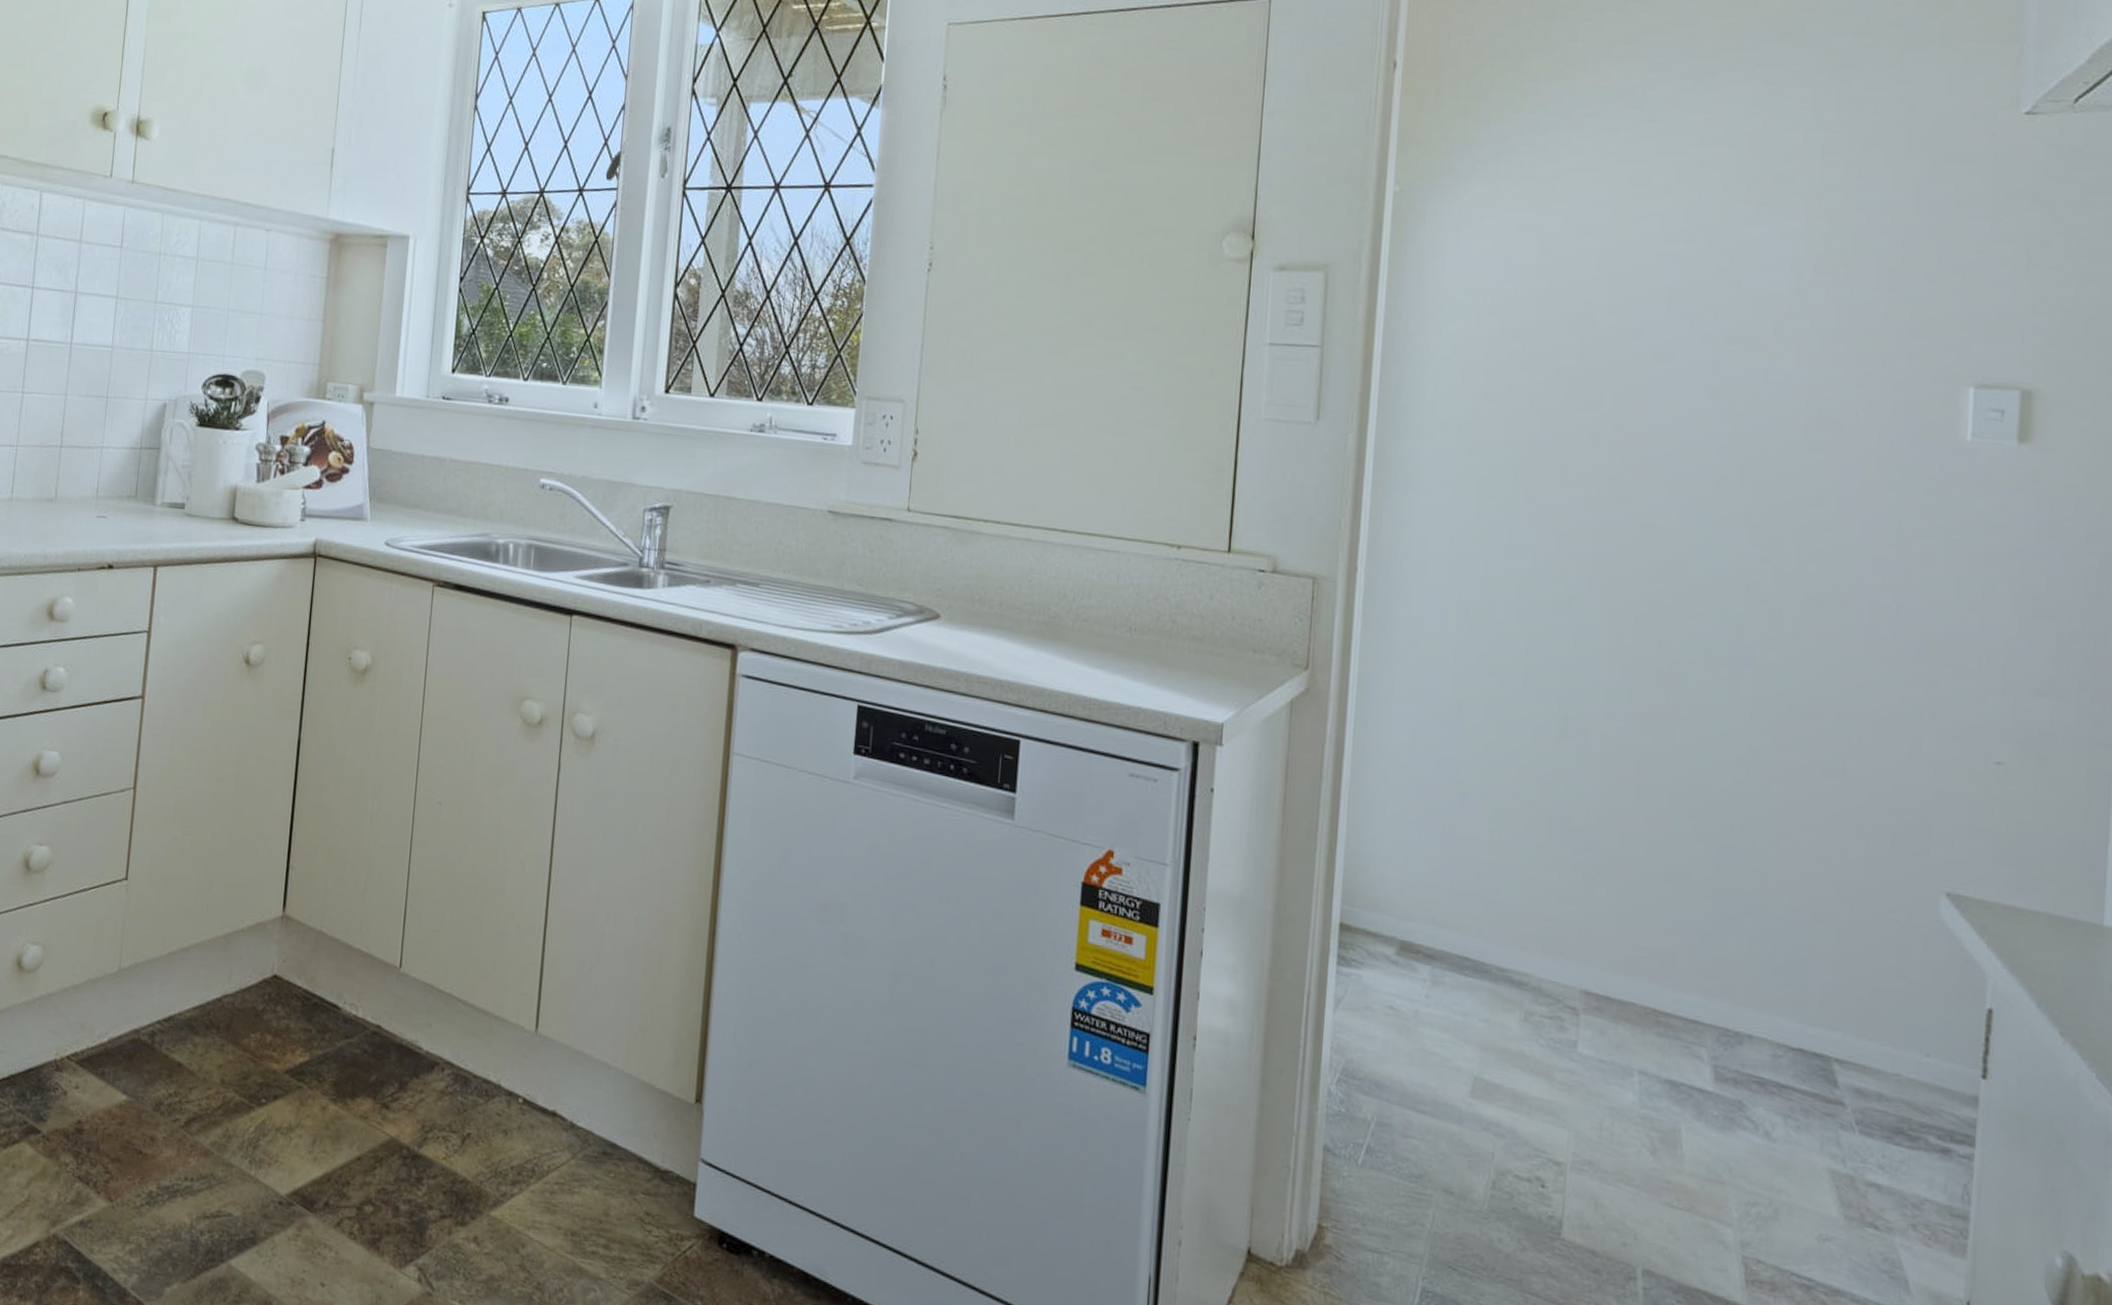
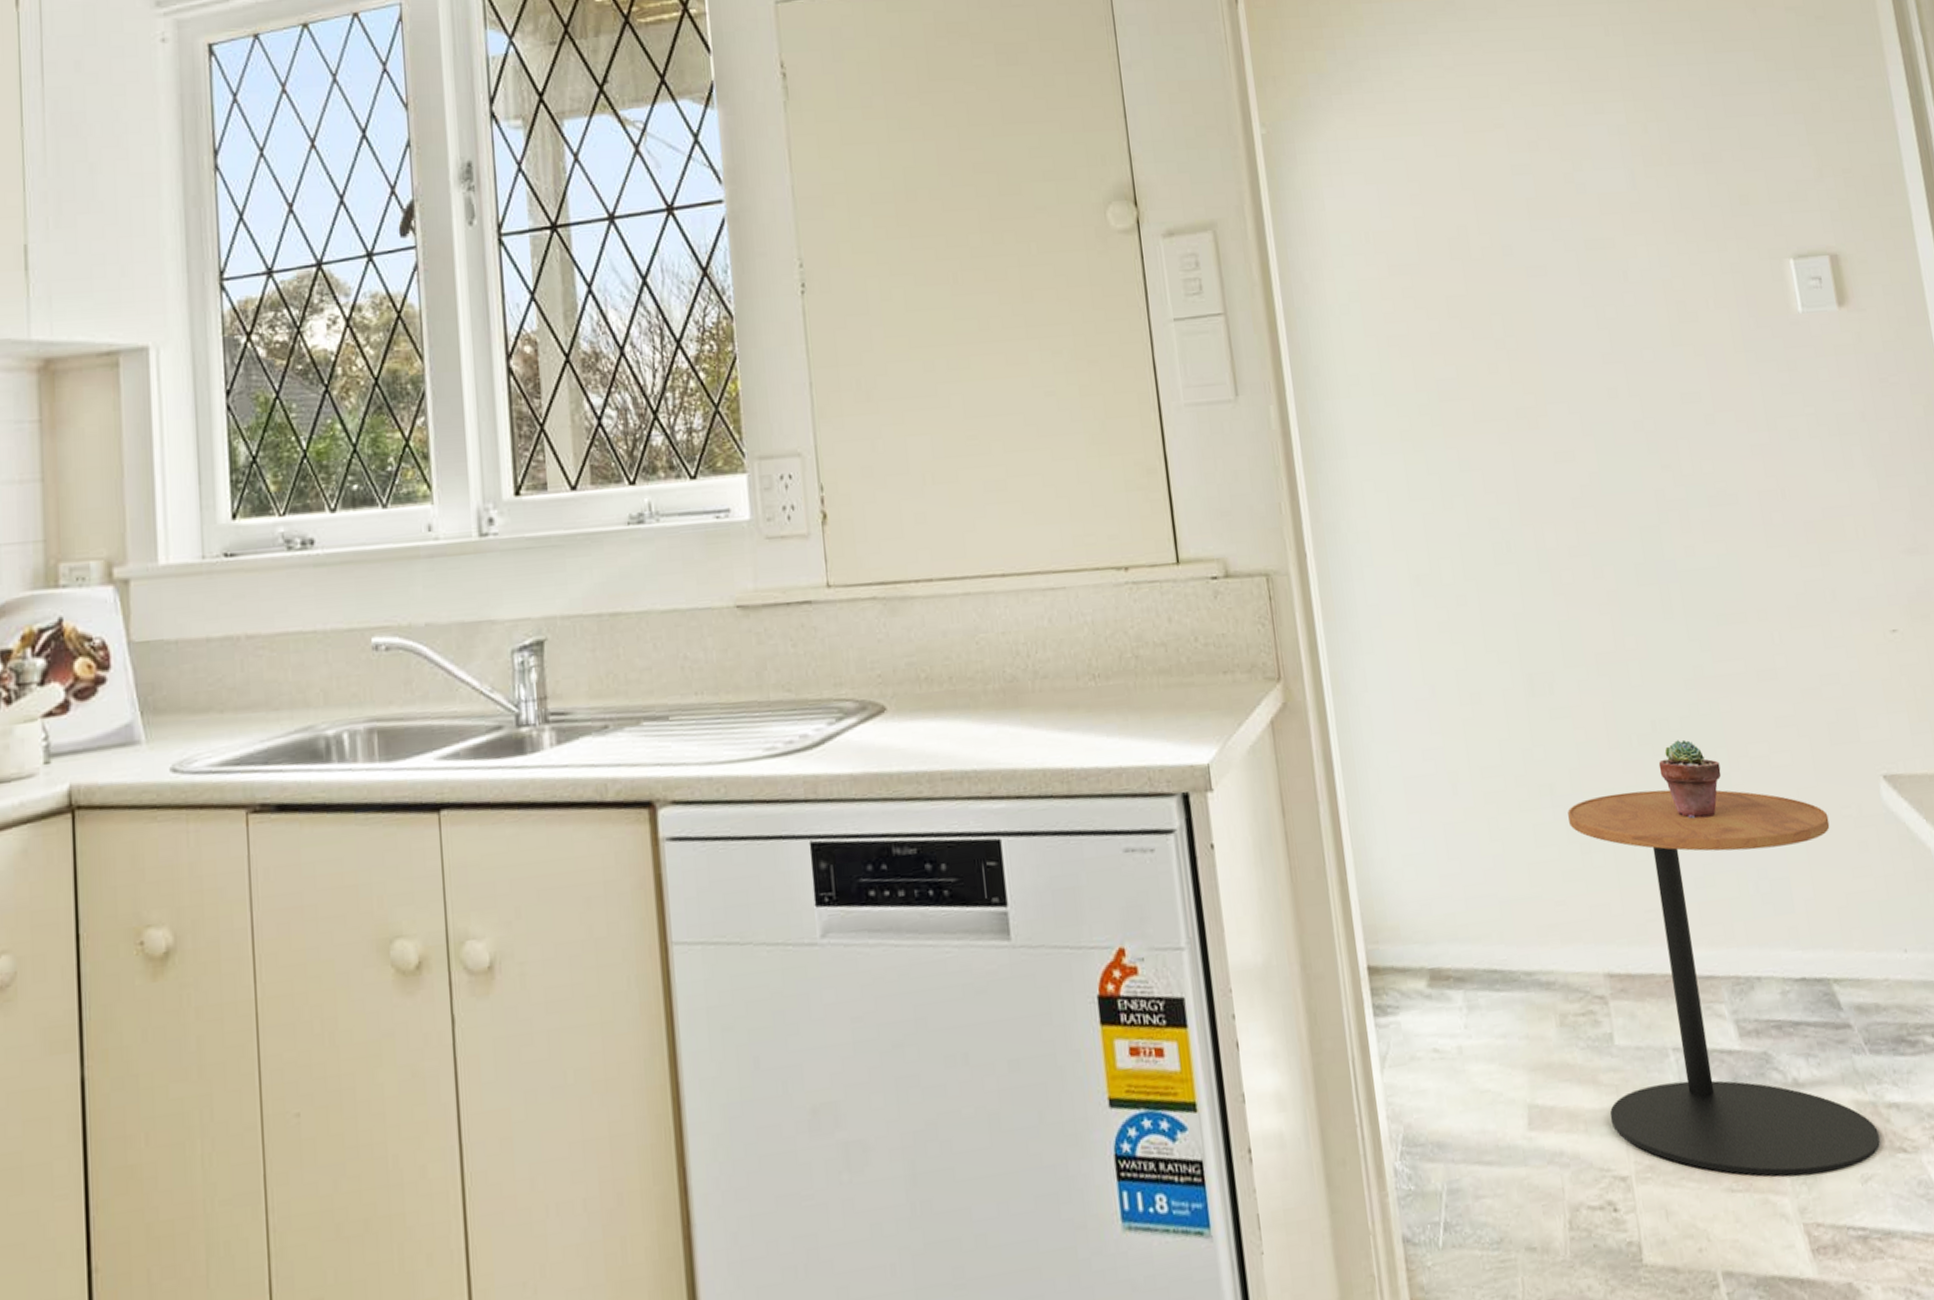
side table: none [1556,838,1870,1225] -> present [1568,789,1880,1177]
potted succulent: none [1686,808,1757,885] -> present [1658,739,1722,819]

